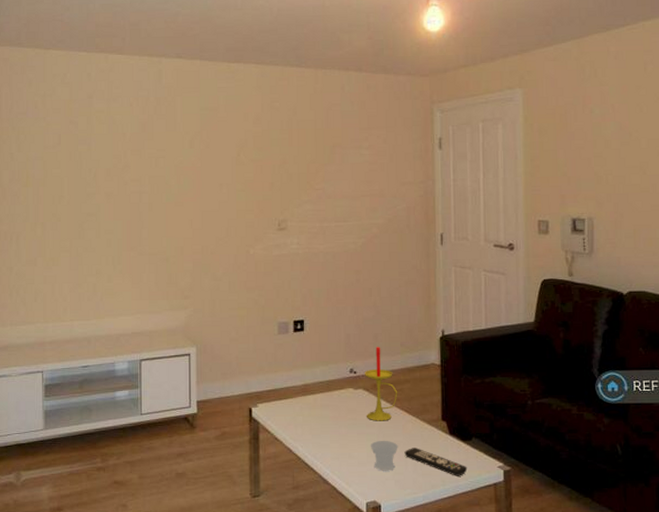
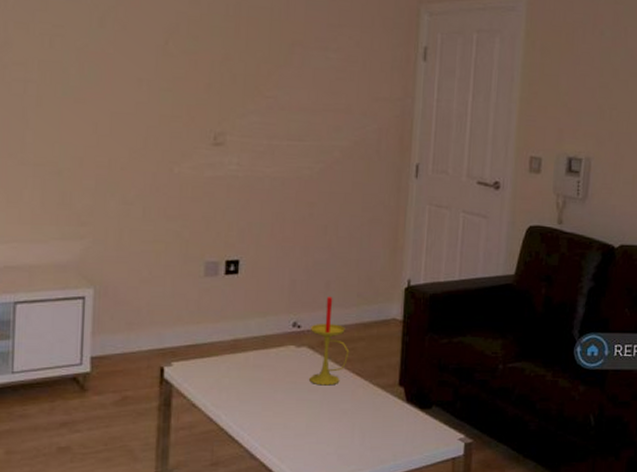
cup: present [370,440,398,471] -> none [310,407,345,444]
remote control: present [404,448,468,476] -> none [351,417,424,450]

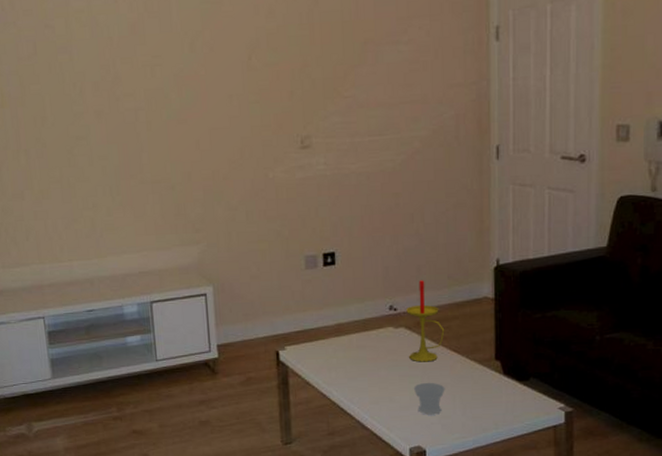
cup: none [310,407,345,444] -> present [413,382,445,415]

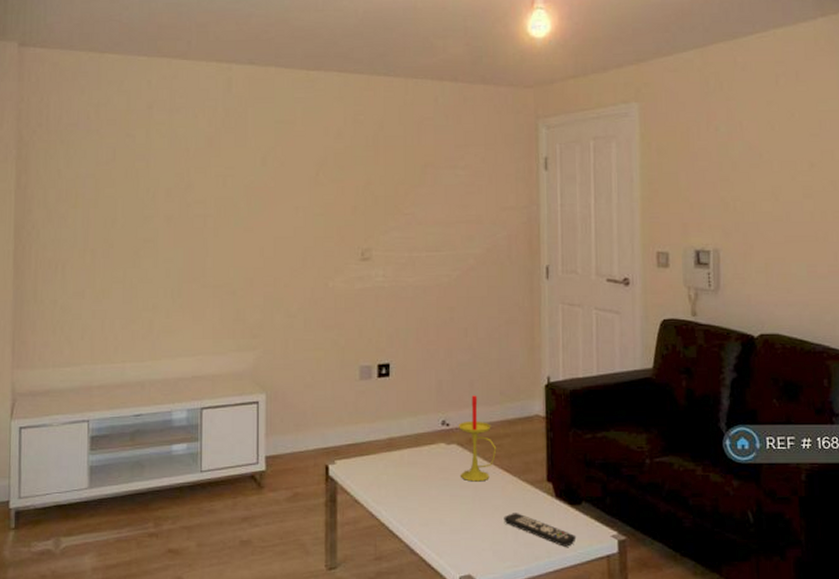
cup: present [413,382,445,415] -> none [464,503,497,540]
remote control: none [452,389,524,419] -> present [504,513,577,547]

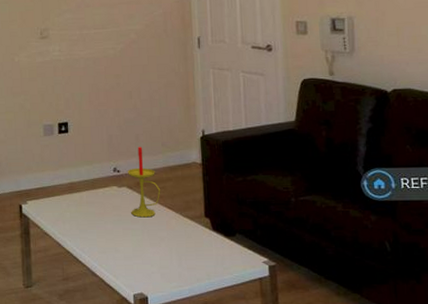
remote control: present [504,513,577,547] -> none [169,243,232,271]

